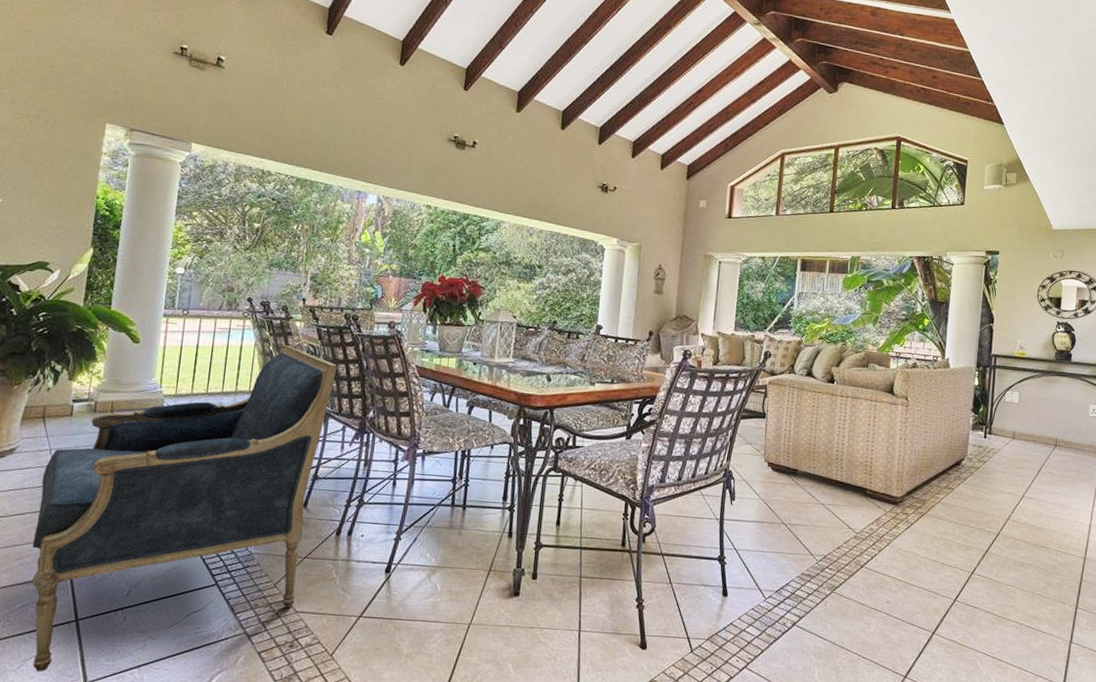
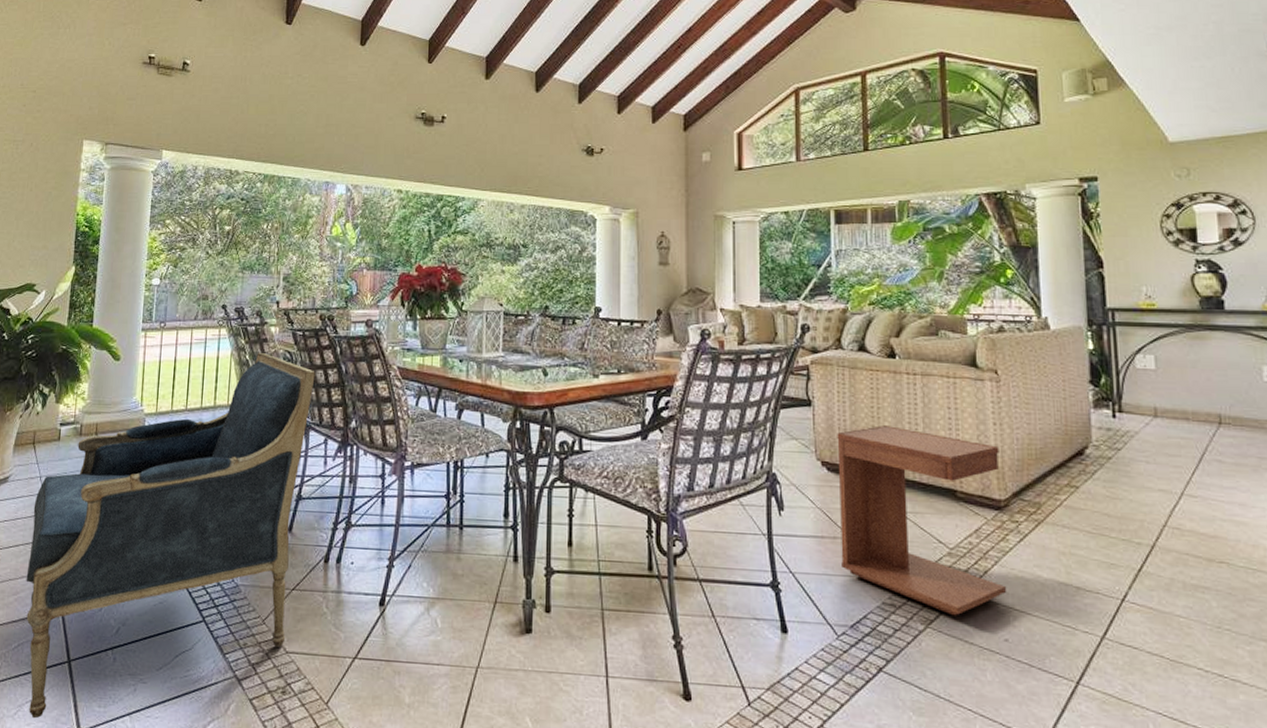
side table: none [774,436,901,584] -> present [837,425,1007,616]

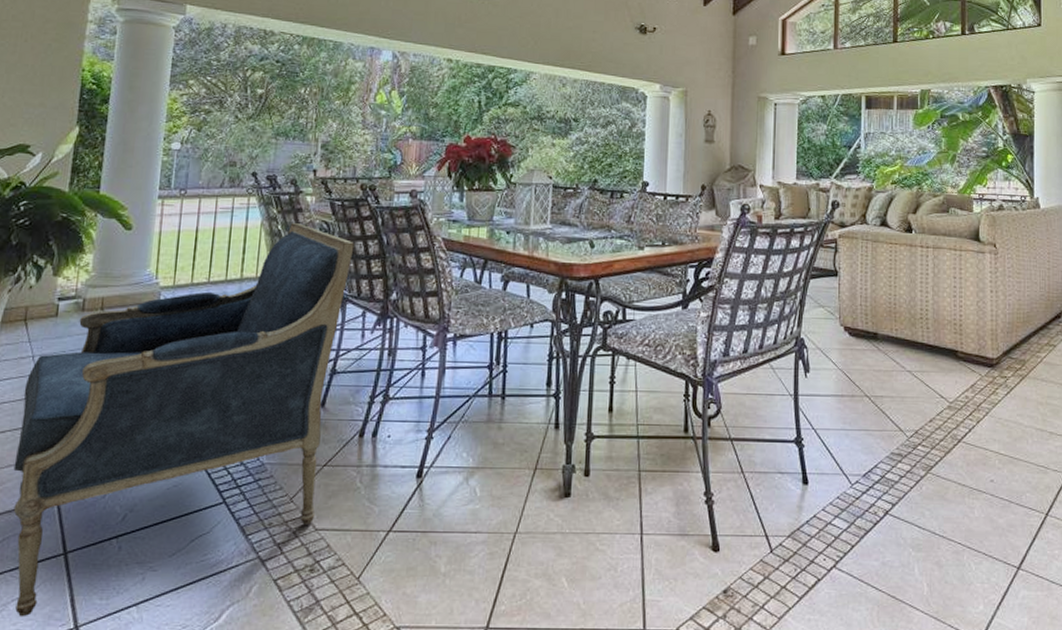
side table: present [837,425,1007,616] -> none [858,294,995,462]

